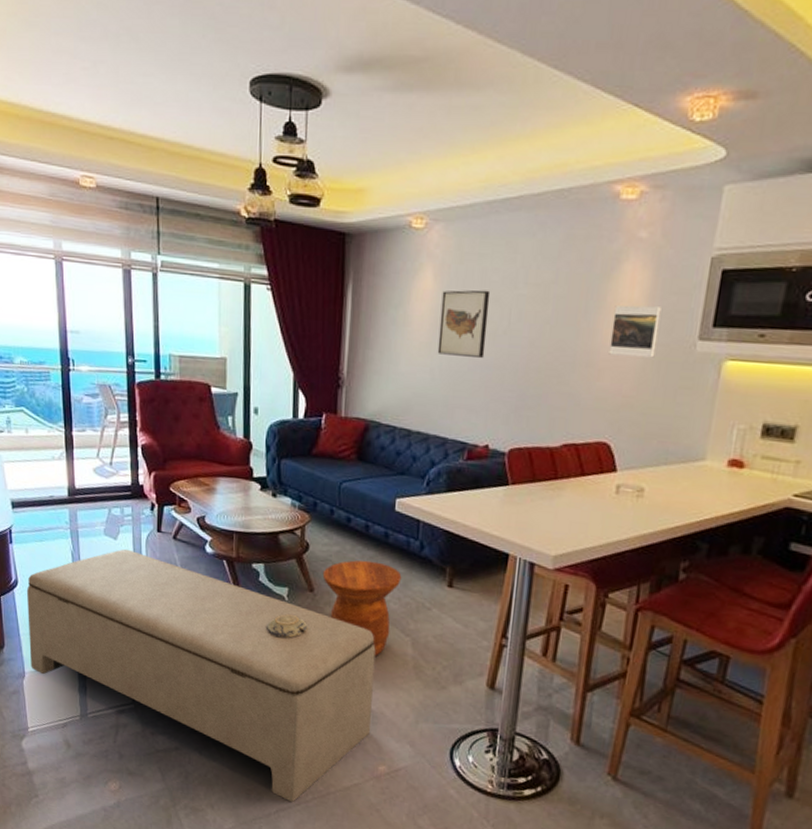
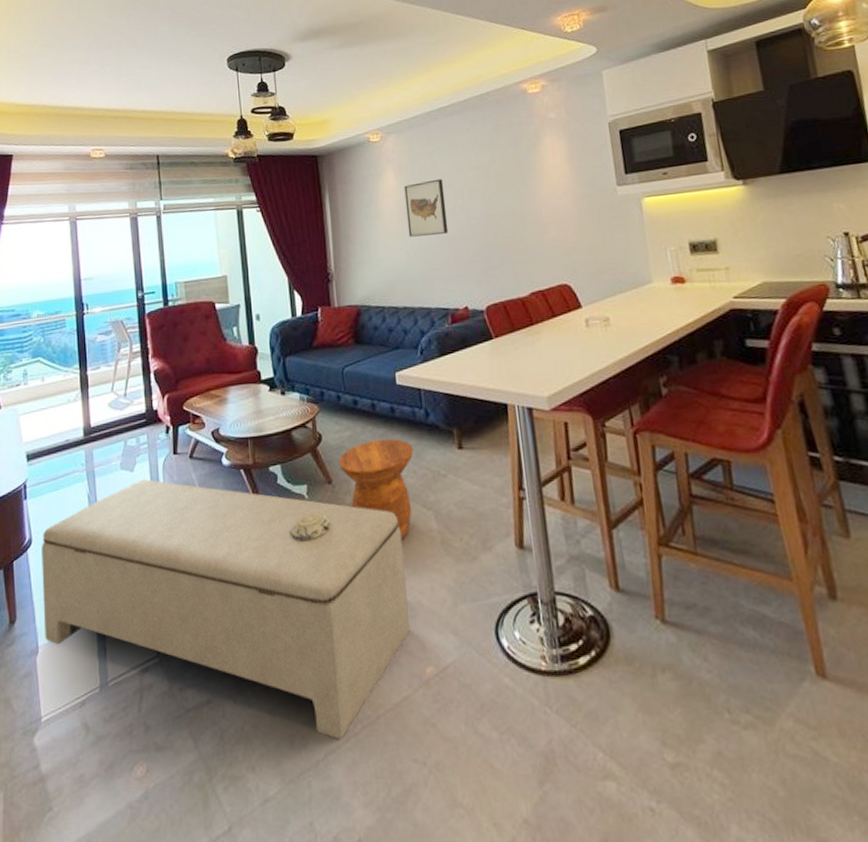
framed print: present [609,305,661,358] -> none [544,165,587,211]

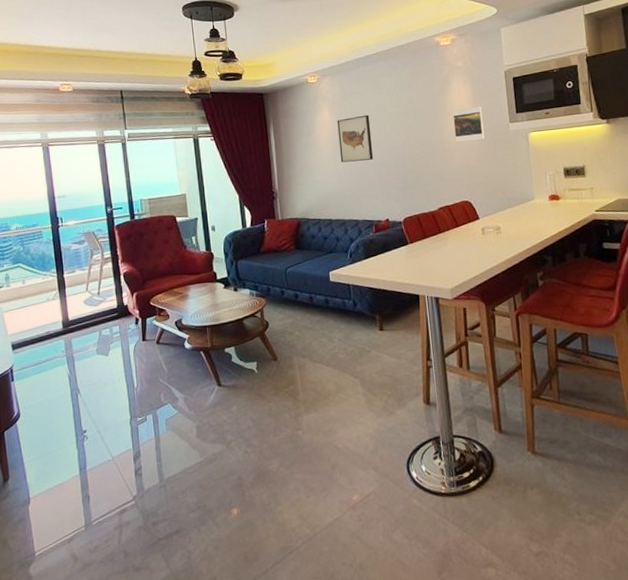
bench: present [42,479,410,740] -> none [29,361,340,553]
decorative bowl: present [289,513,332,542] -> none [242,383,277,406]
side table: present [338,438,414,539] -> none [282,323,344,401]
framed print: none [544,165,587,211] -> present [452,105,485,142]

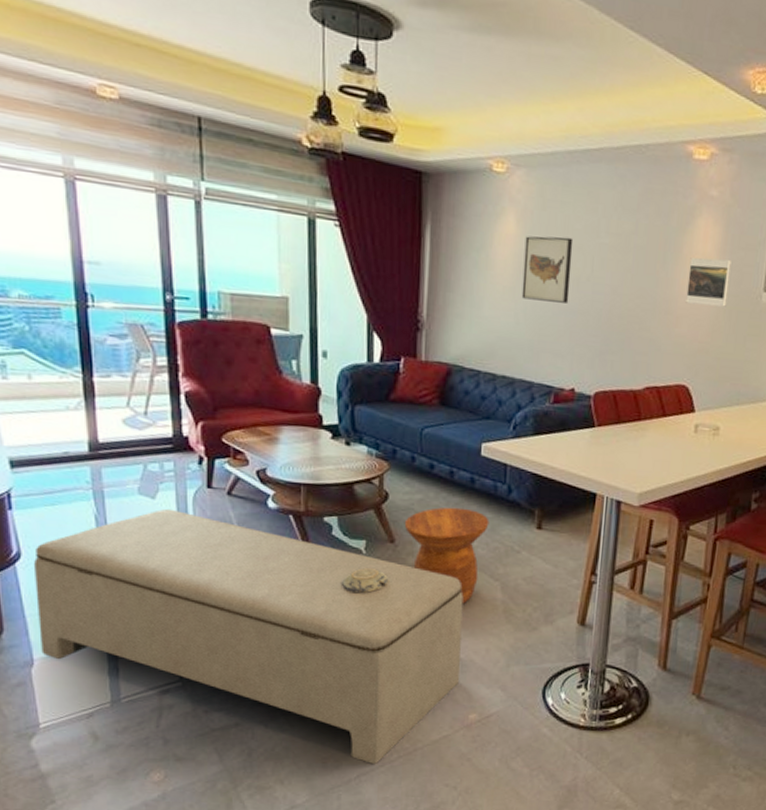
bench: none [29,361,340,553] -> present [34,508,464,765]
decorative bowl: none [242,383,277,406] -> present [340,568,389,594]
side table: none [282,323,344,401] -> present [404,507,490,604]

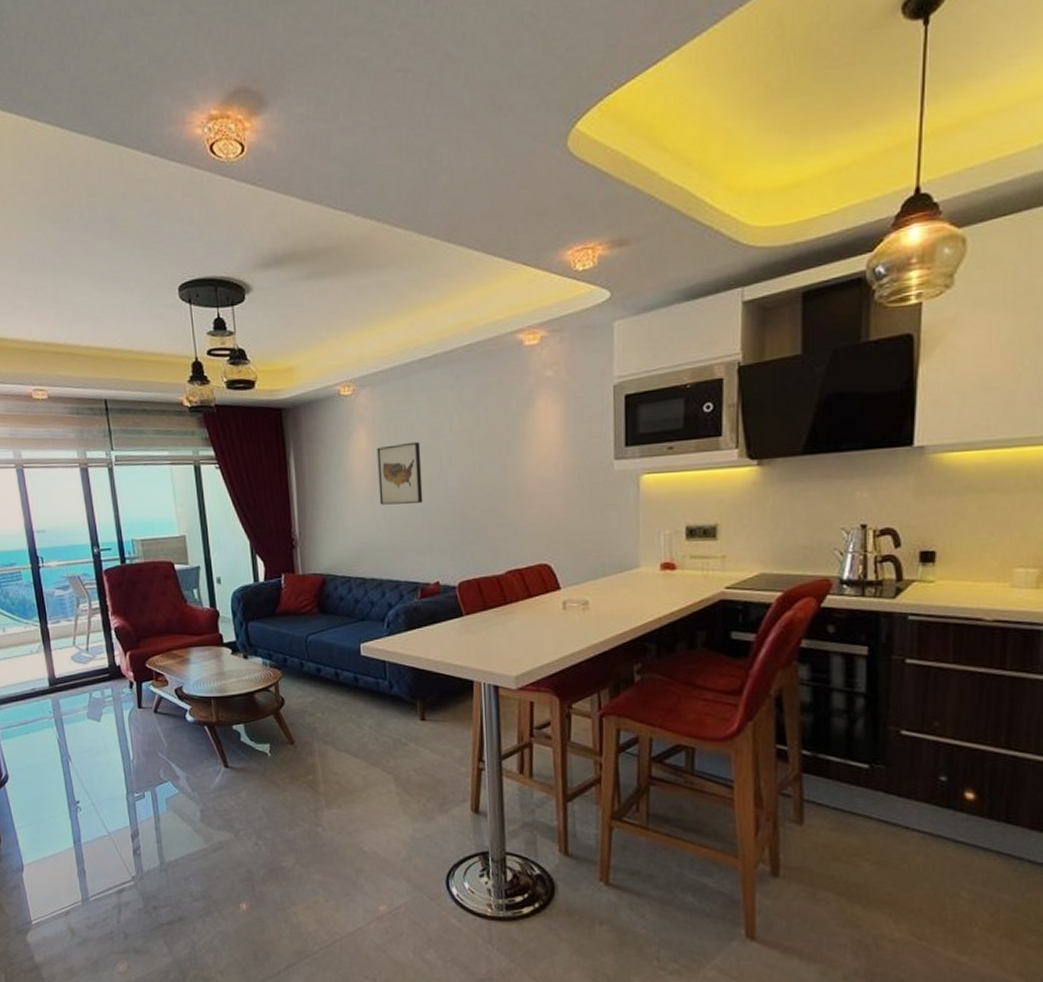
bench: present [34,508,464,765] -> none [18,729,366,957]
decorative bowl: present [340,568,389,594] -> none [252,770,294,794]
side table: present [404,507,490,604] -> none [300,706,376,798]
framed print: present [685,257,731,307] -> none [534,434,578,484]

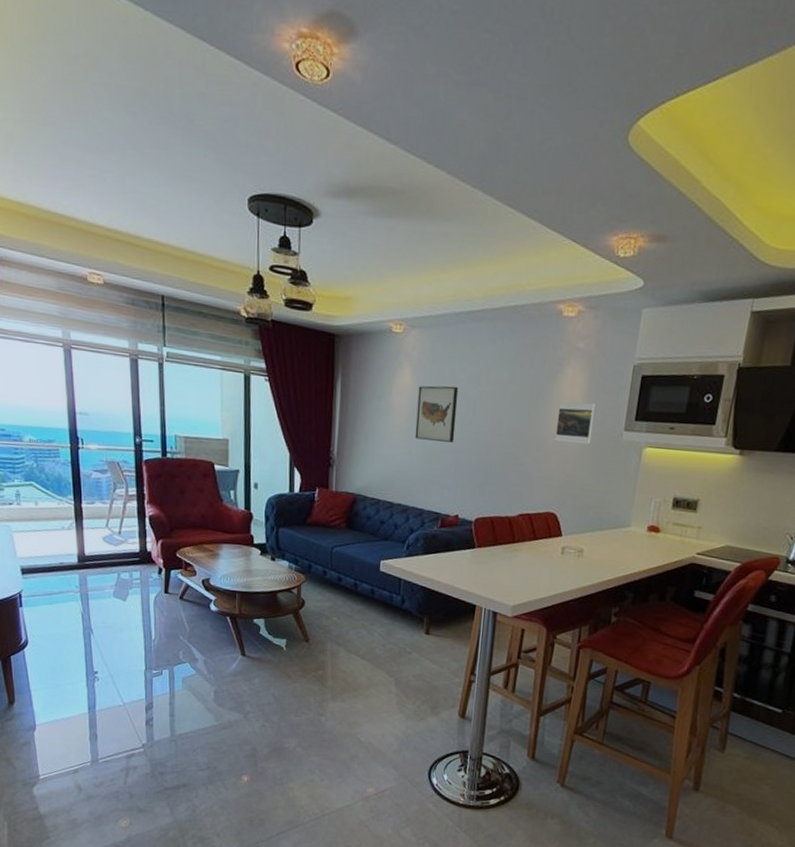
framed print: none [534,434,578,484] -> present [555,401,596,445]

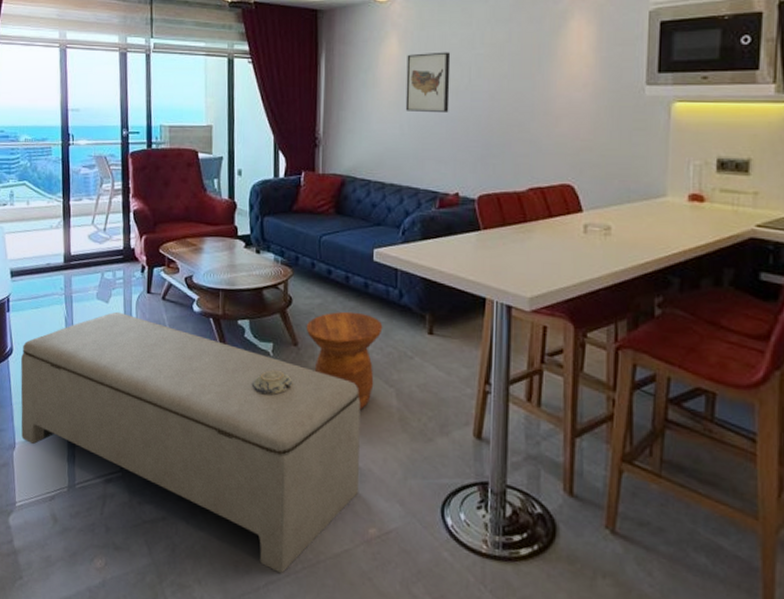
bench: none [38,609,364,826] -> present [20,311,361,574]
decorative bowl: none [266,662,304,683] -> present [251,370,293,395]
side table: none [317,613,386,695] -> present [306,311,383,410]
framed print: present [555,401,596,445] -> none [564,56,608,104]

